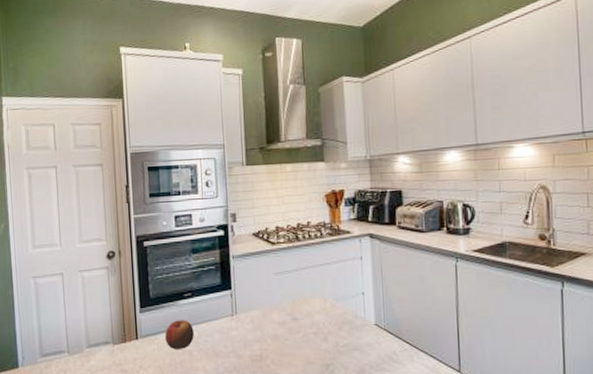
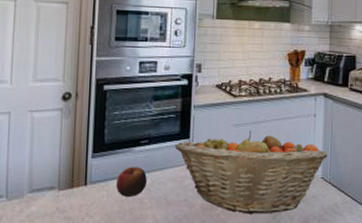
fruit basket: none [217,279,380,364] -> present [174,131,328,214]

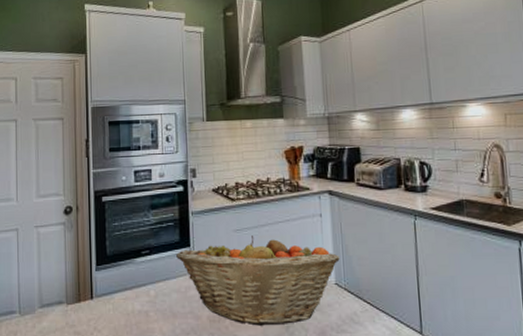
apple: present [116,167,147,196] -> none [121,278,151,309]

